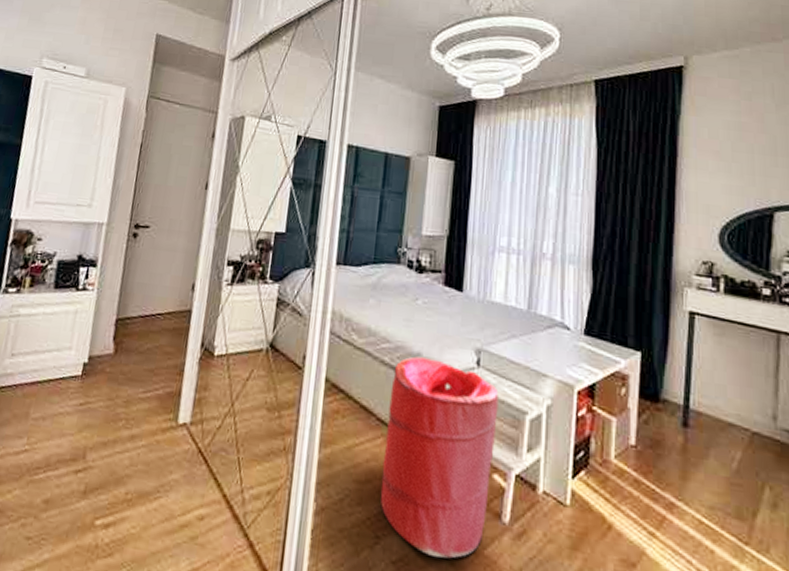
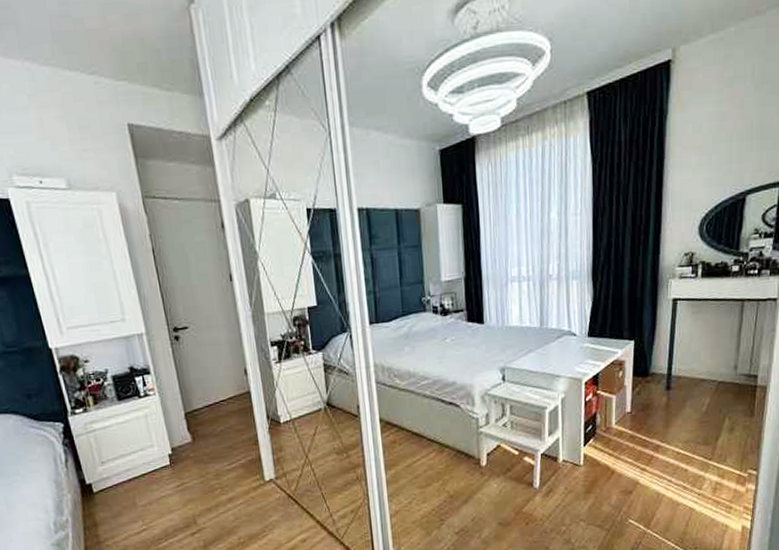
laundry hamper: present [380,356,499,559] -> none [435,383,523,522]

